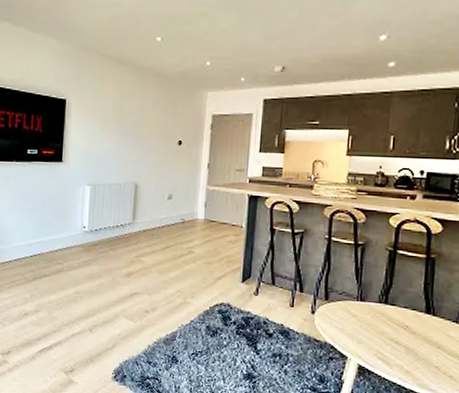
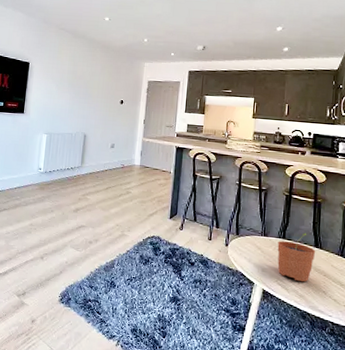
plant pot: none [377,296,427,356] -> present [277,233,316,282]

